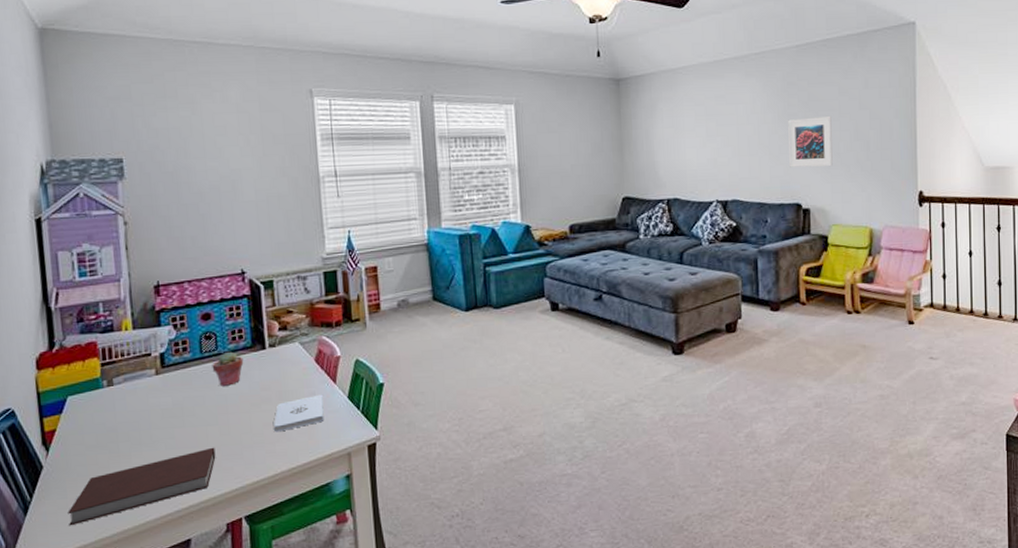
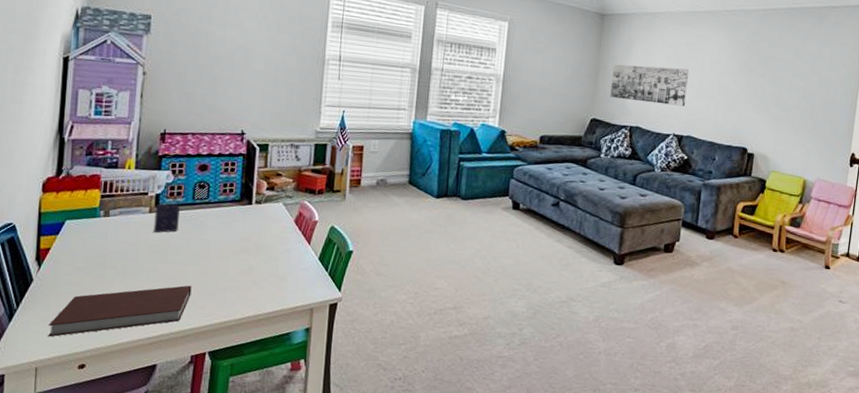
crayon box: none [160,361,190,396] -> present [153,204,180,233]
potted succulent: present [212,351,244,386] -> none [201,201,231,233]
notepad: present [274,394,324,432] -> none [248,252,296,281]
wall art: none [638,125,725,170] -> present [610,64,690,106]
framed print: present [788,115,833,167] -> none [742,73,785,120]

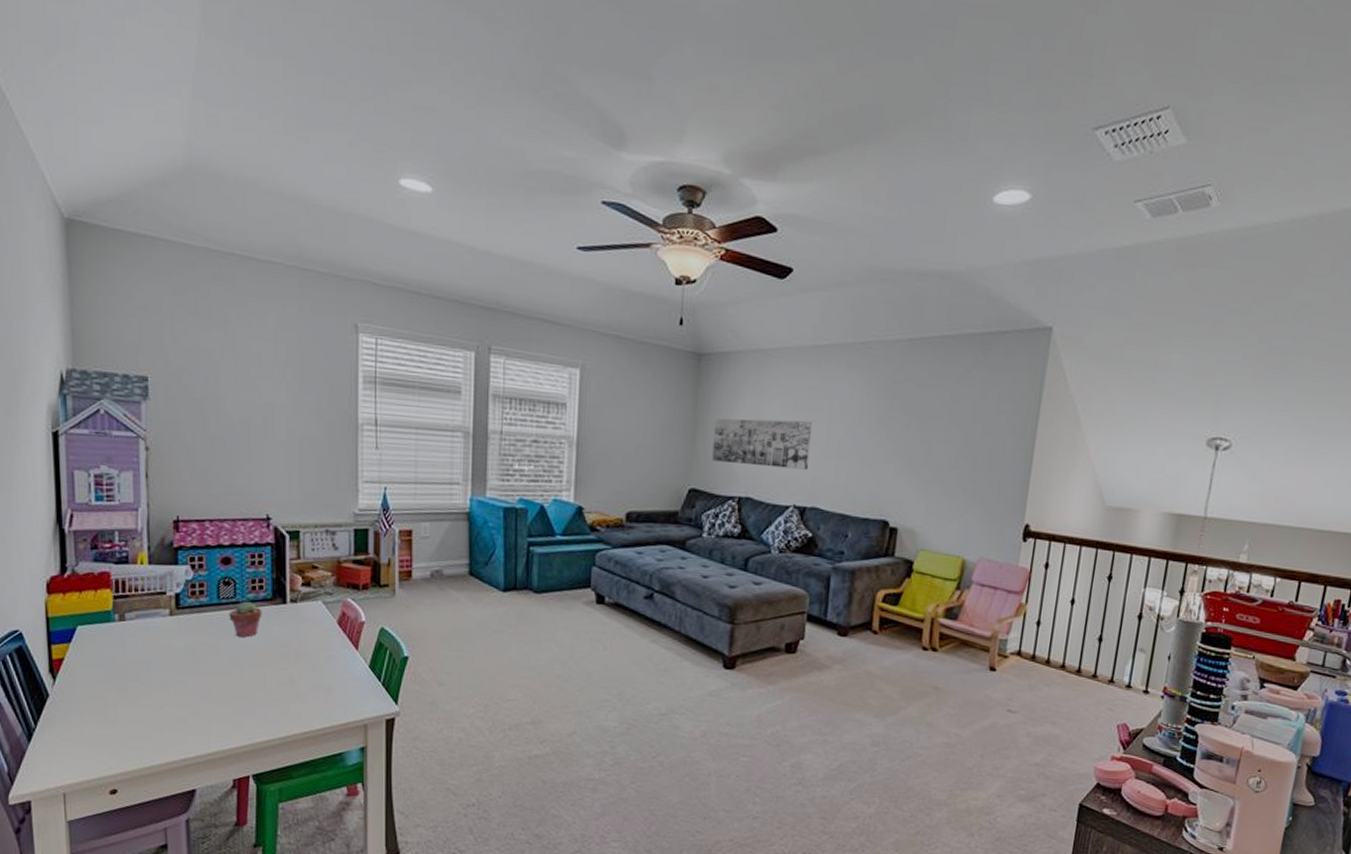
notebook: present [48,285,192,337] -> none [72,699,227,759]
crayon box: present [153,204,180,233] -> none [175,604,205,639]
potted succulent: none [201,201,231,233] -> present [229,601,263,637]

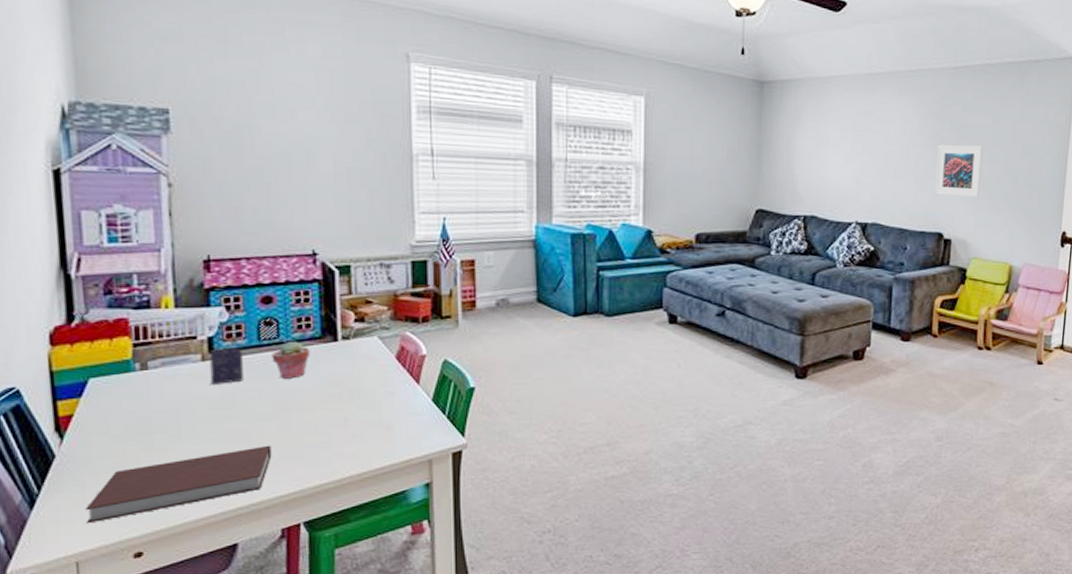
notebook: none [72,699,227,759] -> present [86,445,272,524]
crayon box: none [175,604,205,639] -> present [207,347,244,386]
wall art: present [712,418,813,470] -> none [777,142,871,188]
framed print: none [881,424,938,484] -> present [935,144,983,198]

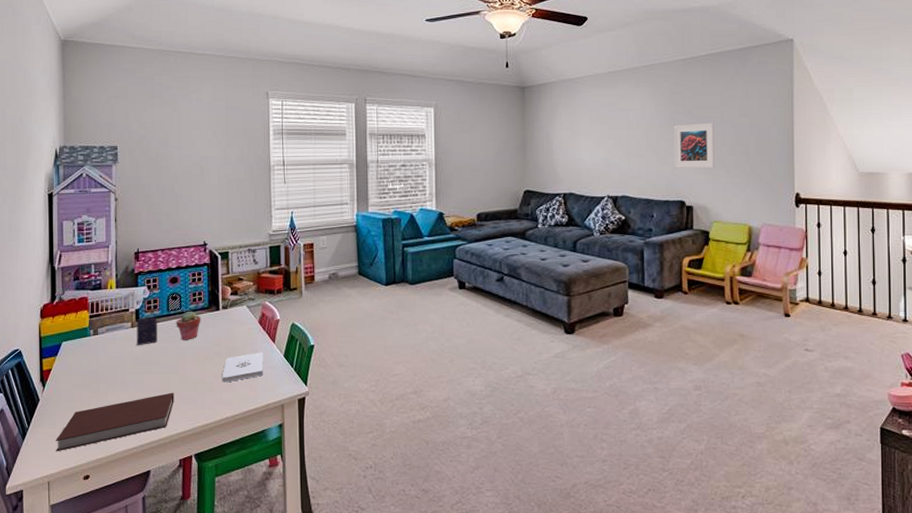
notepad: none [343,395,403,433] -> present [222,352,264,383]

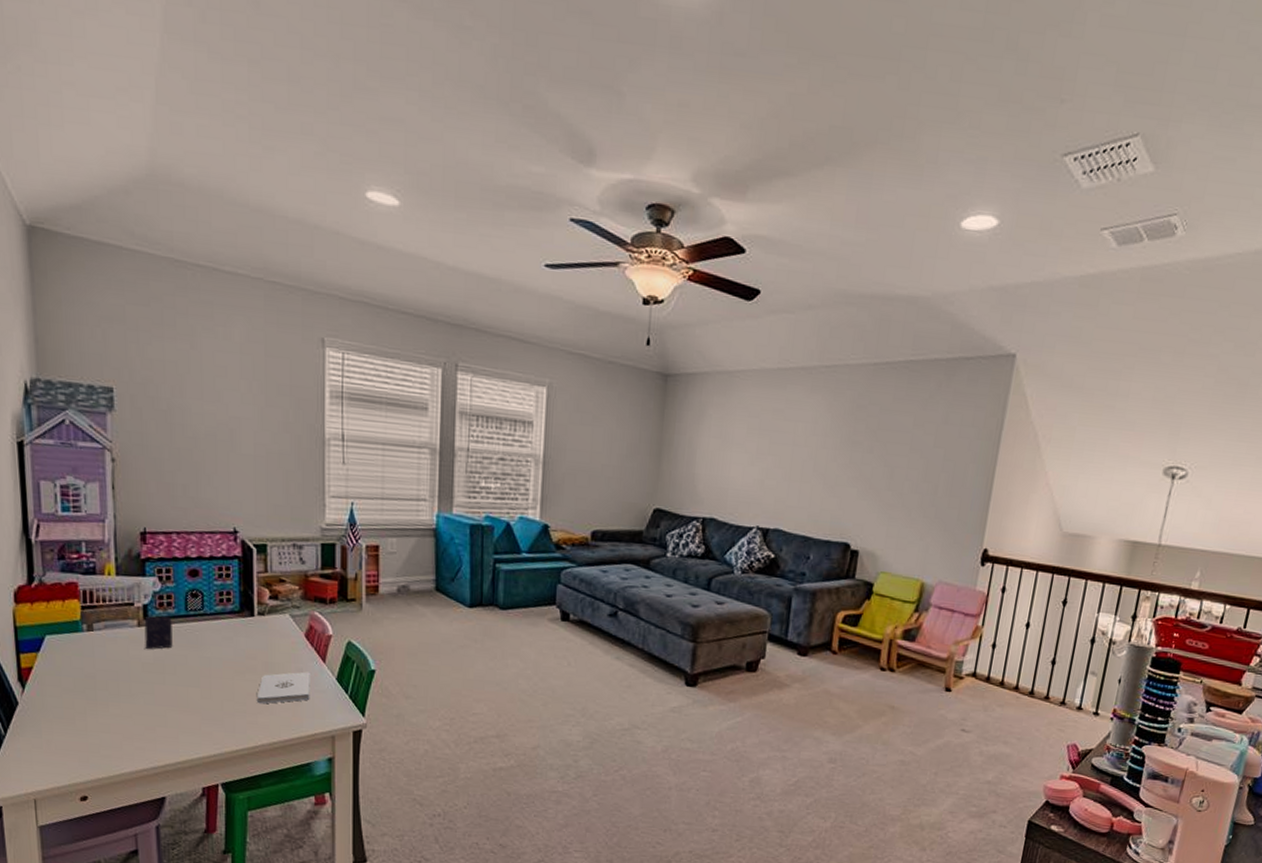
notebook: present [56,392,174,452] -> none [42,709,195,766]
potted succulent: present [176,311,201,340] -> none [197,613,230,649]
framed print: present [674,122,715,169] -> none [844,447,900,508]

